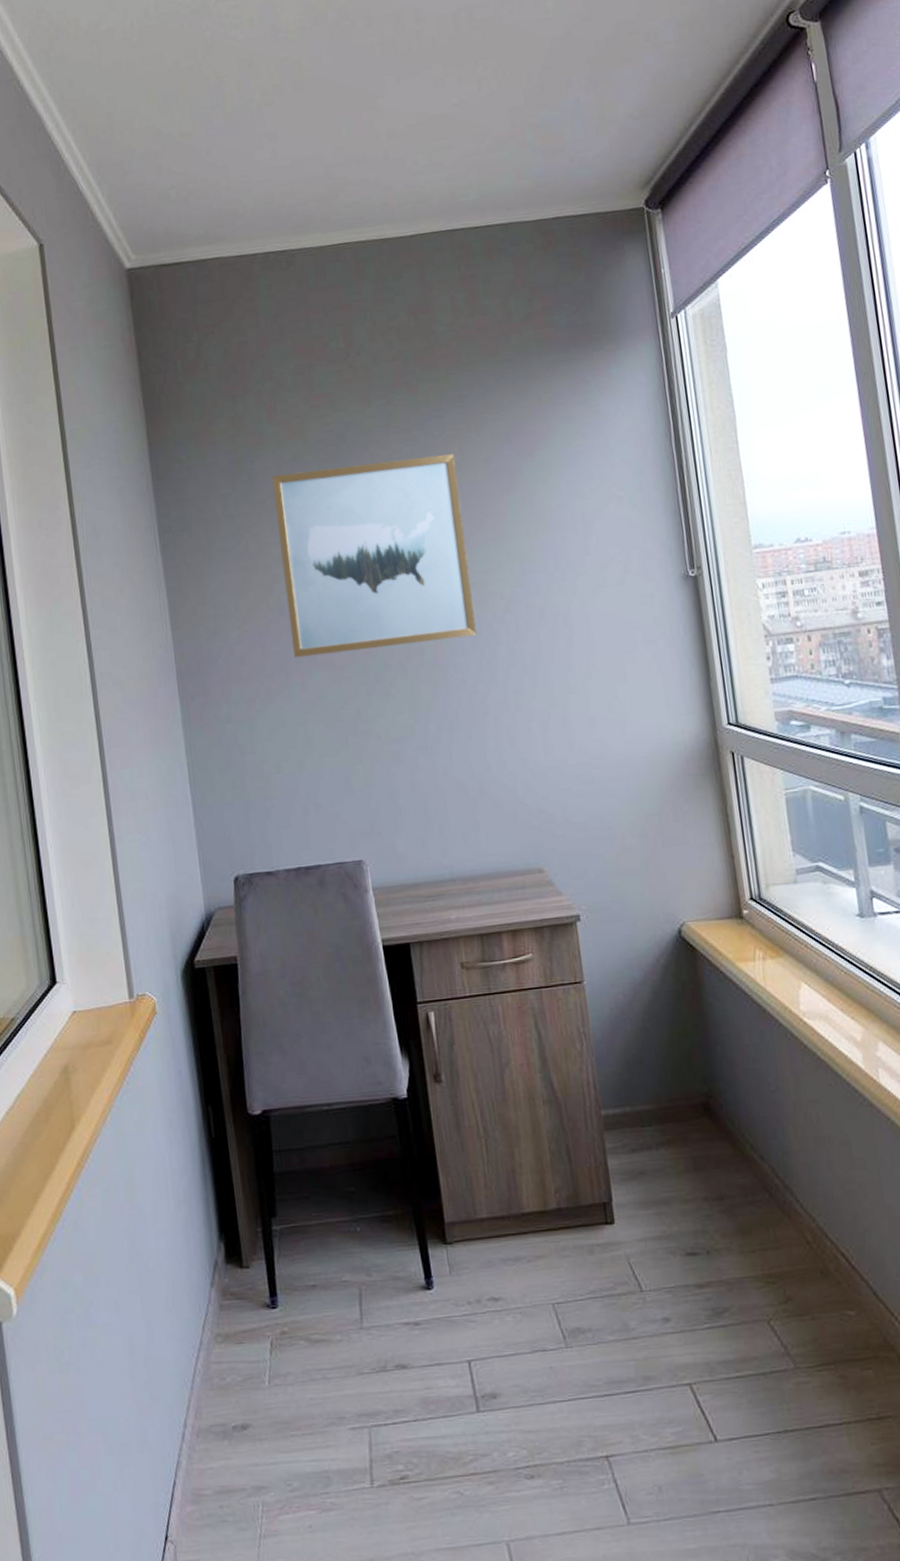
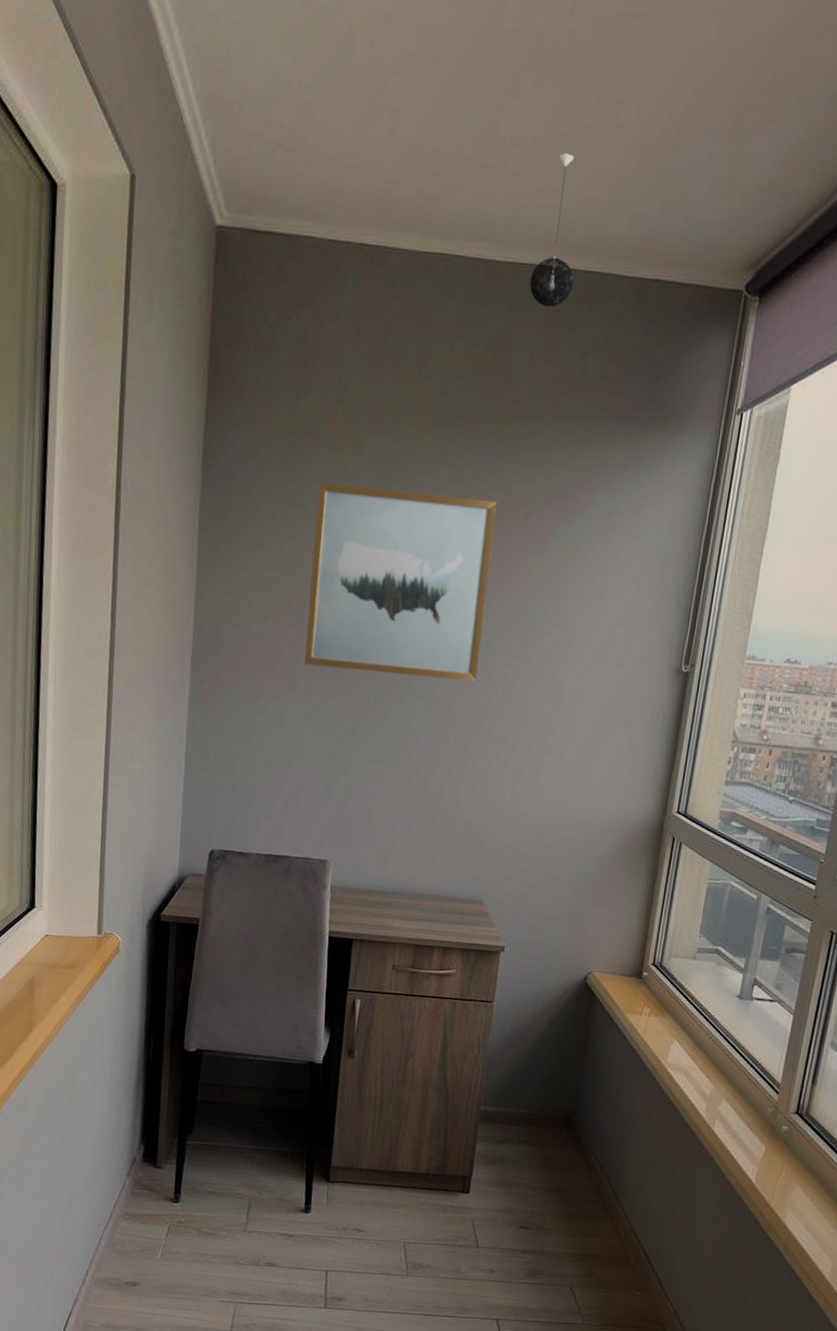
pendant light: none [435,130,478,266] -> present [529,153,574,308]

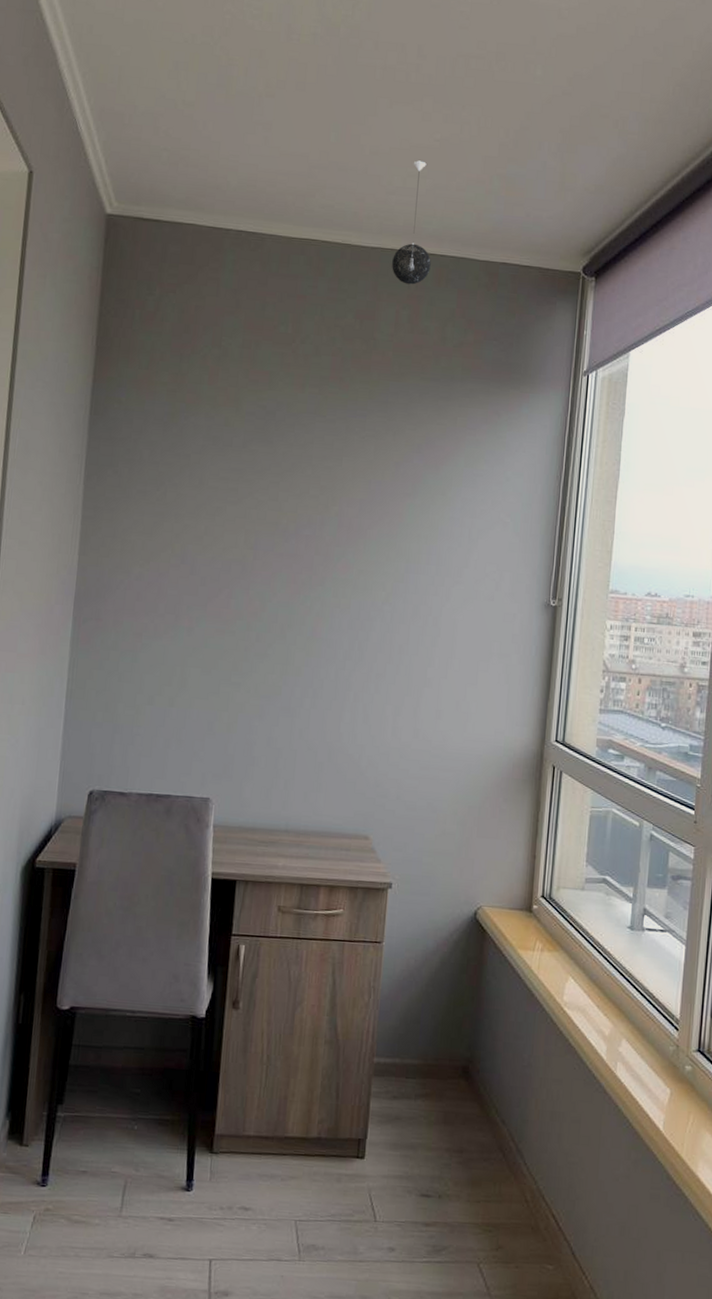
wall art: present [304,482,497,681] -> none [187,435,369,617]

